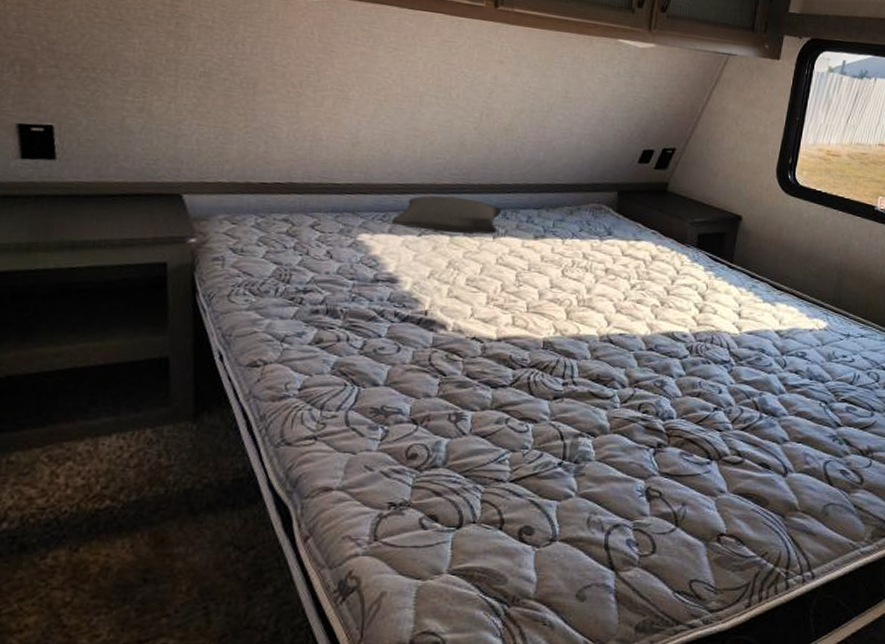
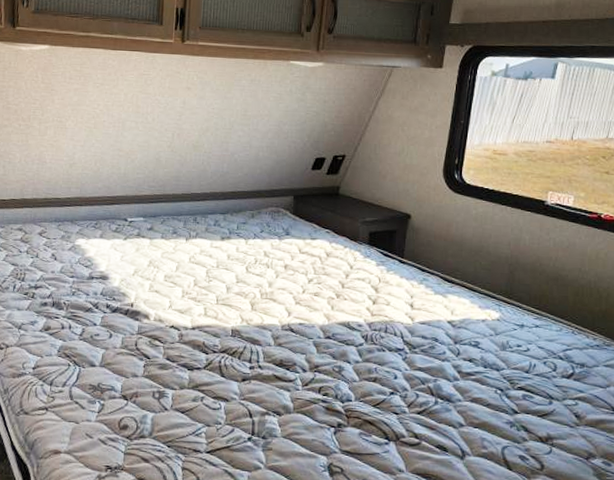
pillow: present [392,195,502,235] -> none [102,205,193,237]

